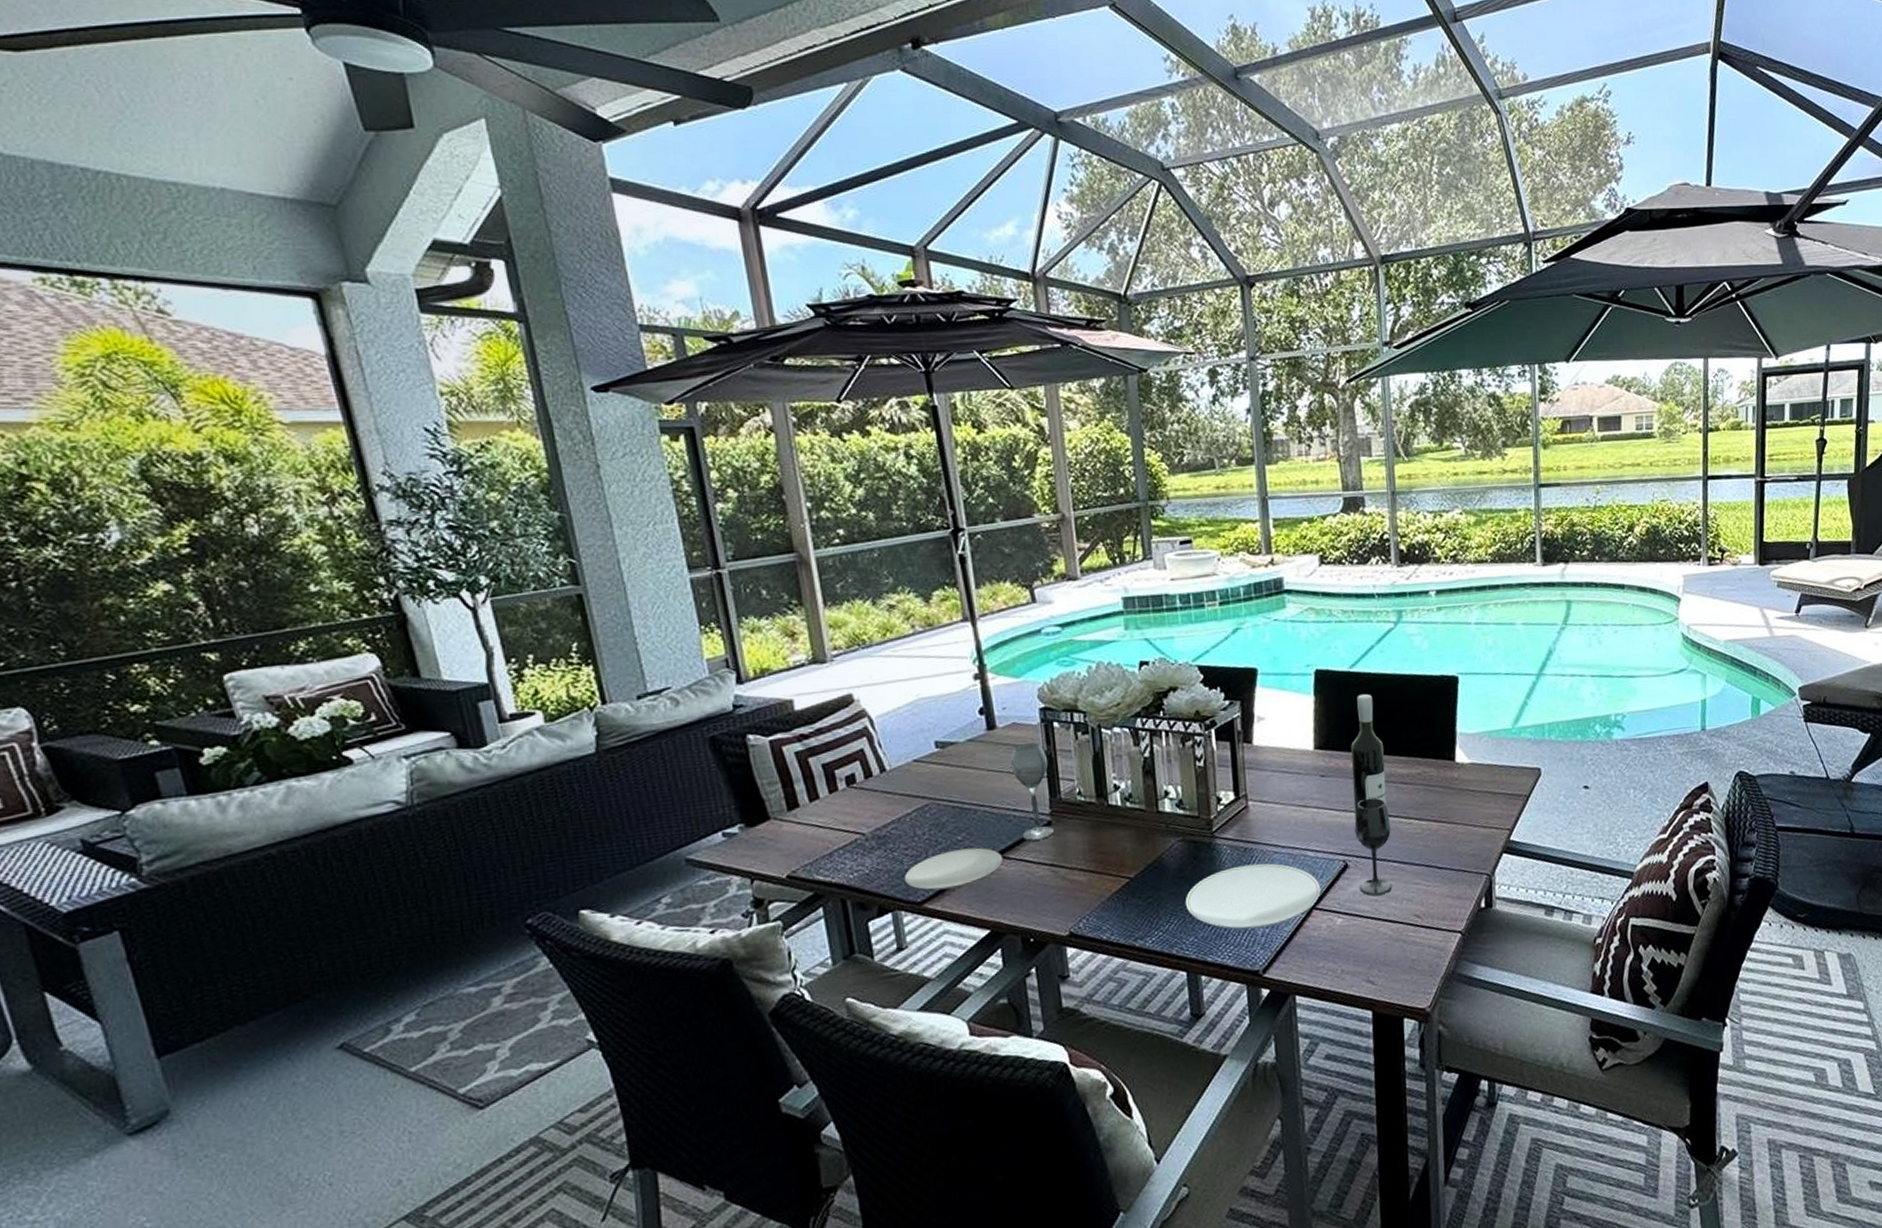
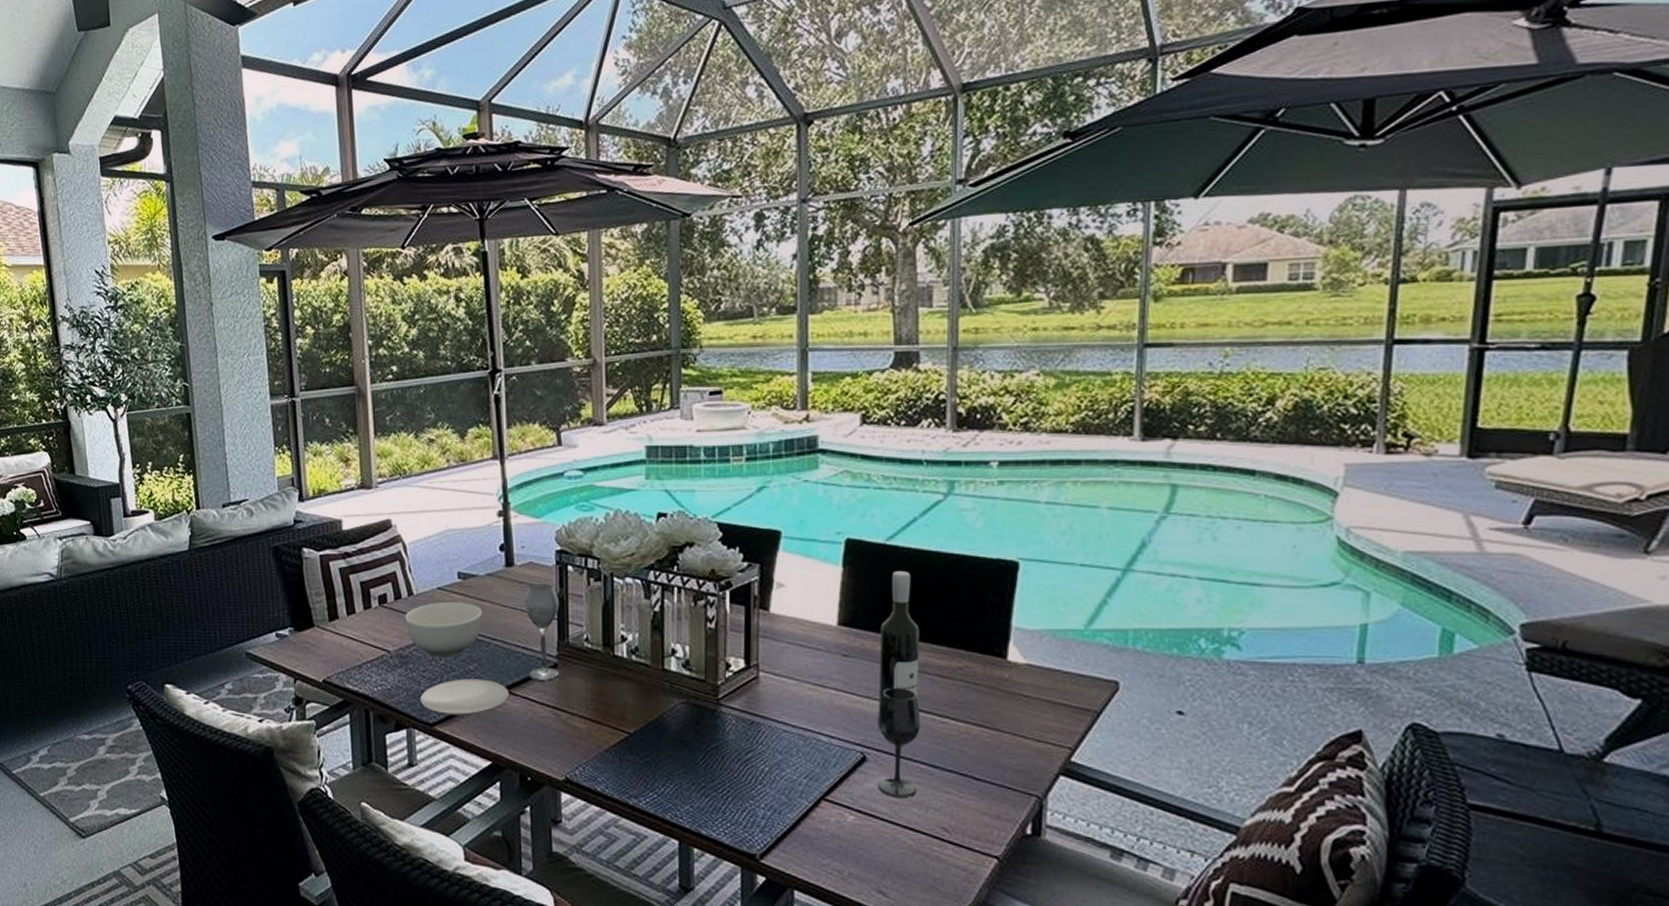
bowl: none [879,772,967,833] -> present [405,601,483,657]
plate: present [1185,863,1321,930] -> none [683,739,832,810]

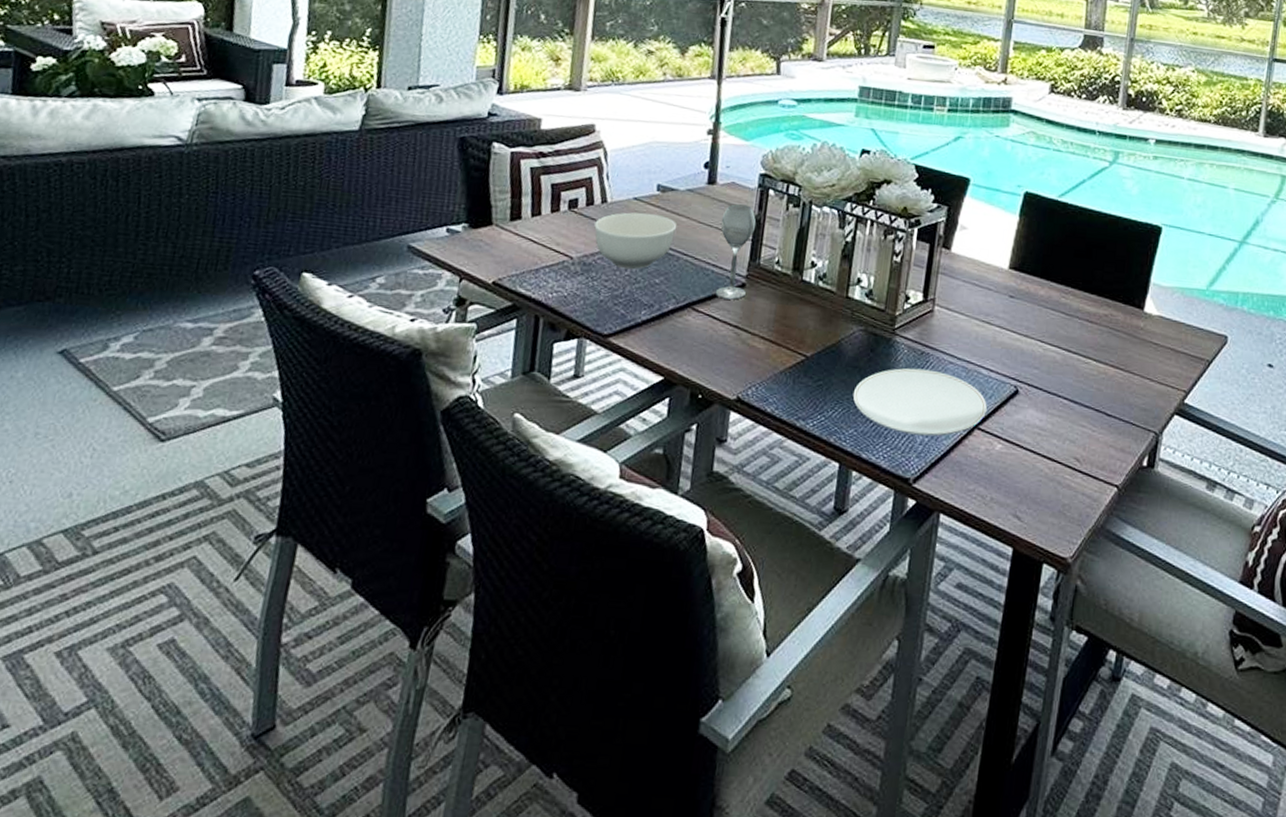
plate: present [420,678,508,716] -> none [597,291,692,329]
plate: none [683,739,832,810] -> present [853,368,987,437]
wine glass: present [877,687,921,798] -> none [1025,328,1069,430]
bottle: present [878,570,920,711] -> none [1034,224,1077,349]

